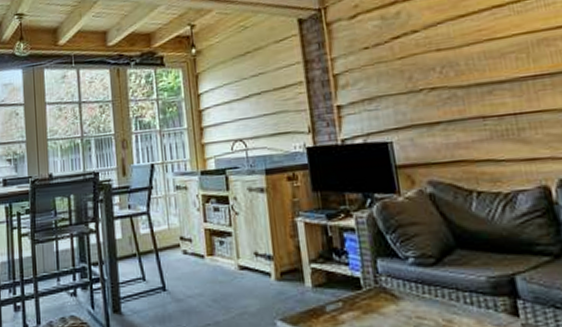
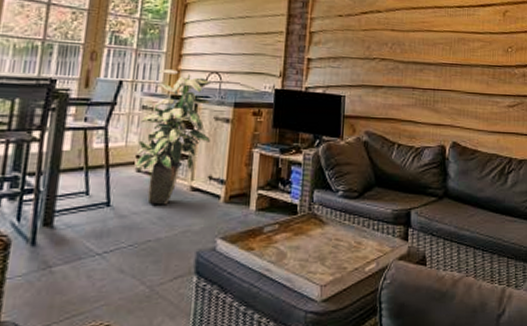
indoor plant: none [177,144,248,287] -> present [136,69,211,205]

